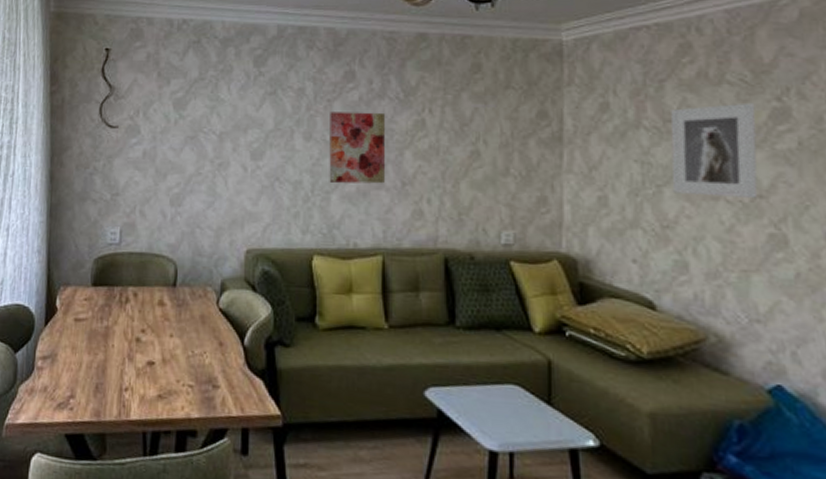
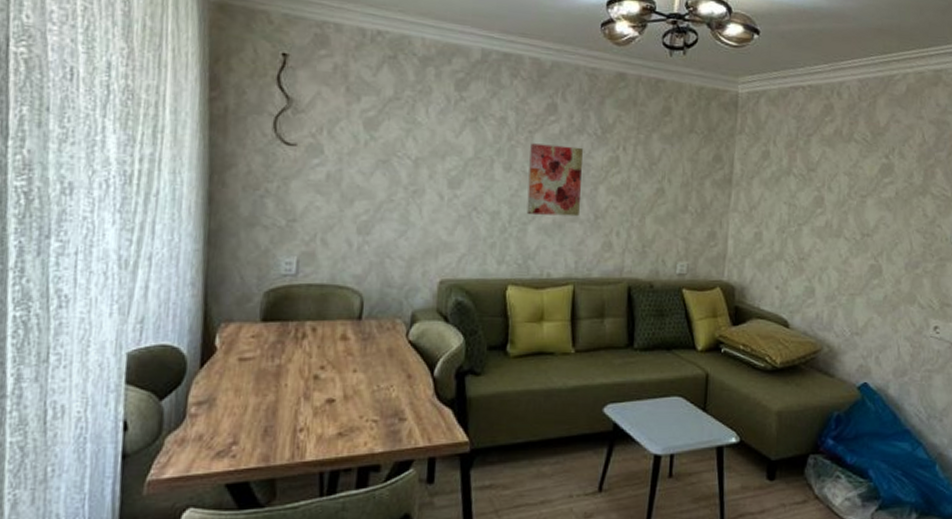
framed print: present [670,102,758,198] -> none [809,158,871,236]

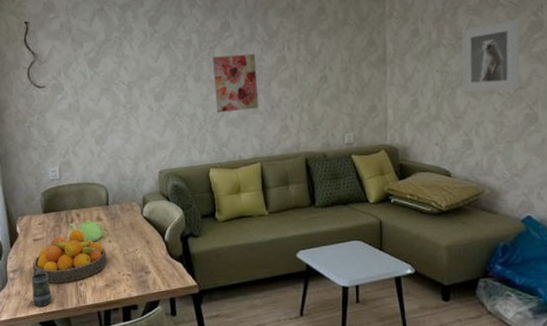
mug: none [221,404,253,460] -> present [31,270,52,307]
fruit bowl: none [229,349,347,426] -> present [32,229,107,283]
teapot: none [298,337,352,370] -> present [69,219,106,242]
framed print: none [809,158,871,236] -> present [461,19,520,92]

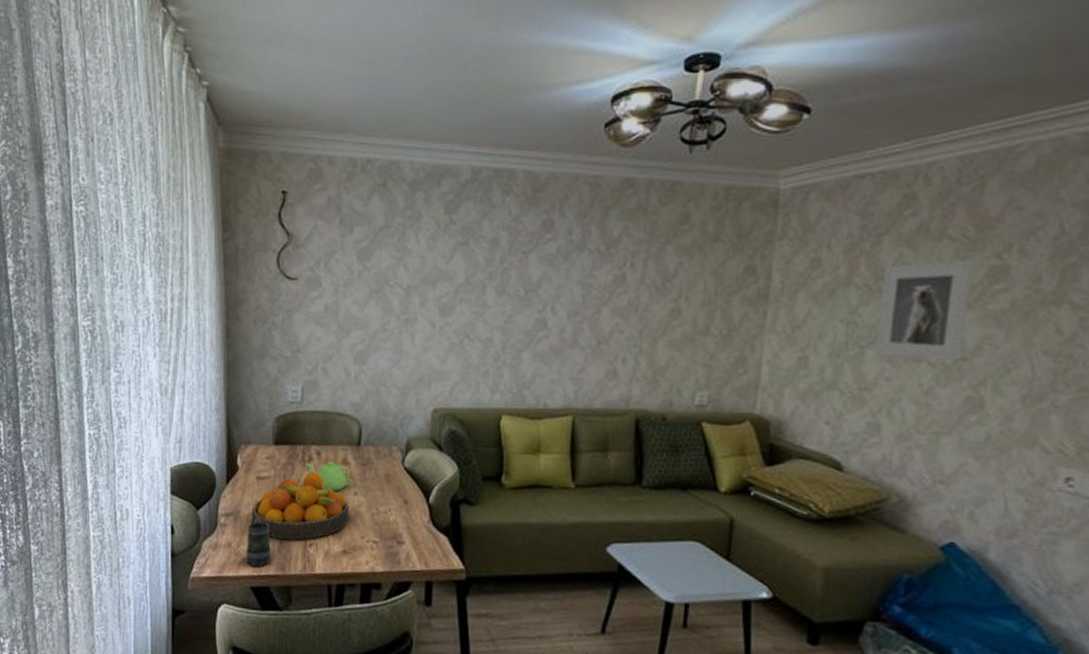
wall art: present [213,53,258,112] -> none [521,265,583,343]

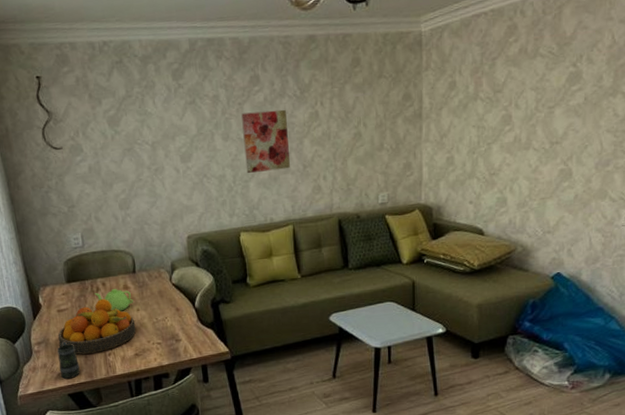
wall art: none [521,265,583,343] -> present [241,109,290,173]
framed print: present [875,259,973,360] -> none [498,70,558,148]

